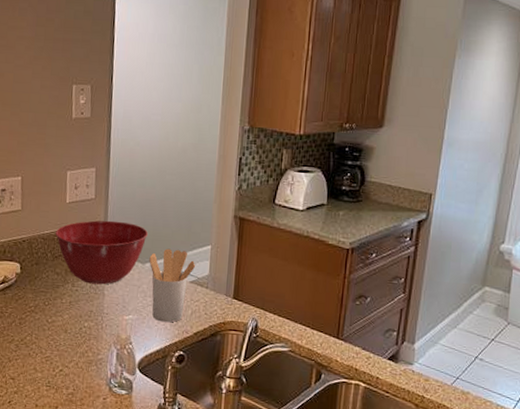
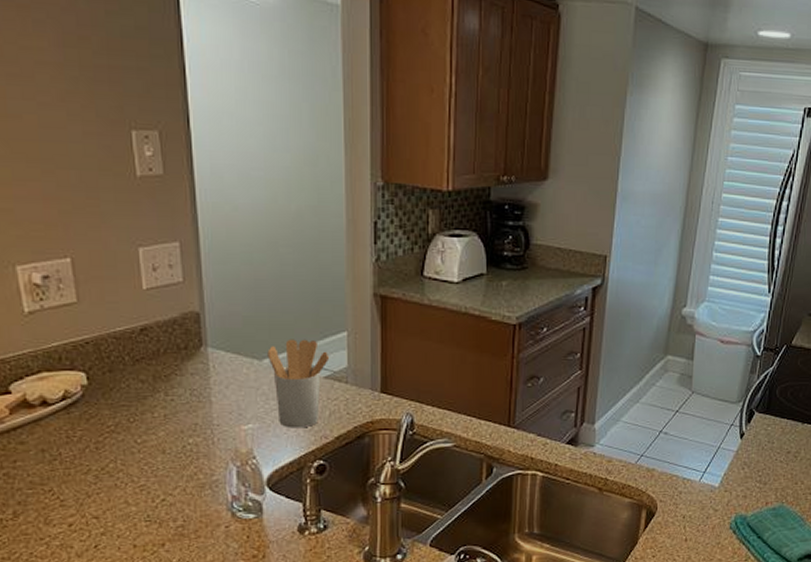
mixing bowl: present [56,220,148,285] -> none [132,309,262,390]

